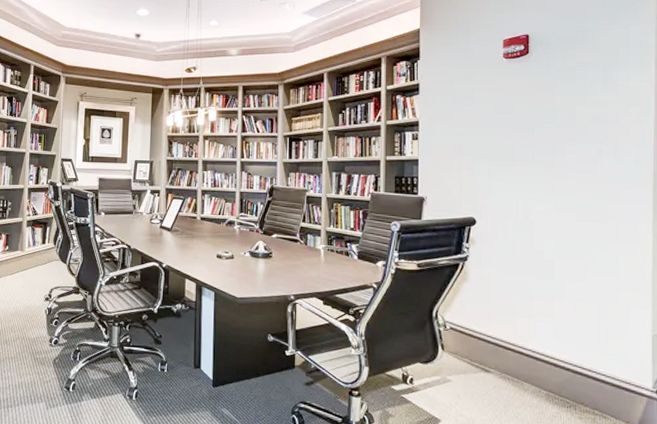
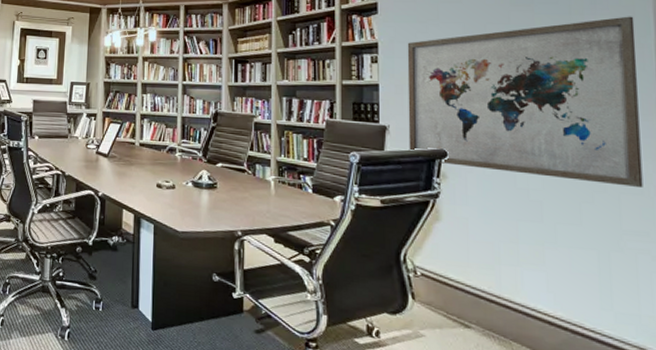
wall art: none [443,96,639,247] -> present [407,16,643,187]

